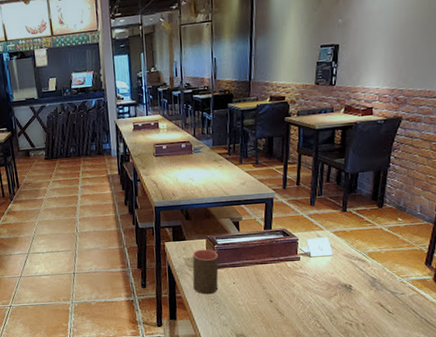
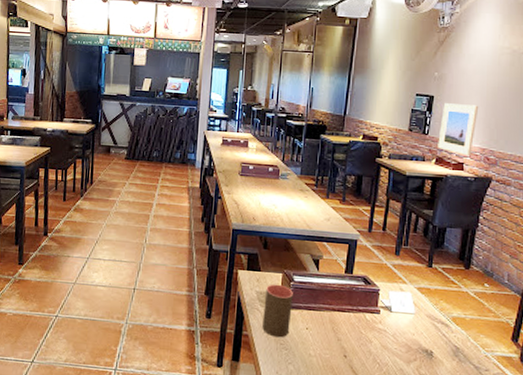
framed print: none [345,46,386,100] -> present [438,103,479,157]

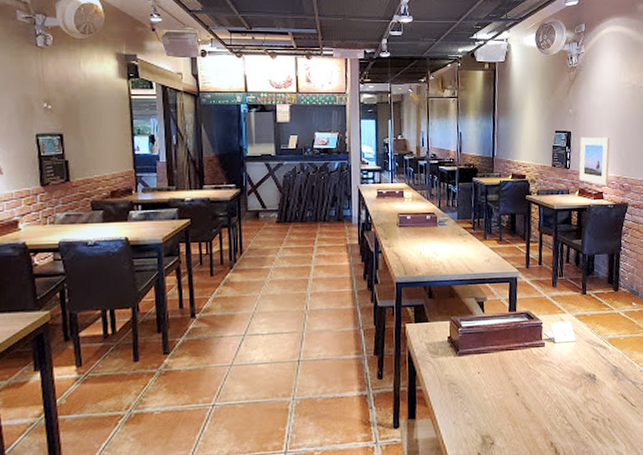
cup: present [262,284,293,338] -> none [434,332,463,387]

